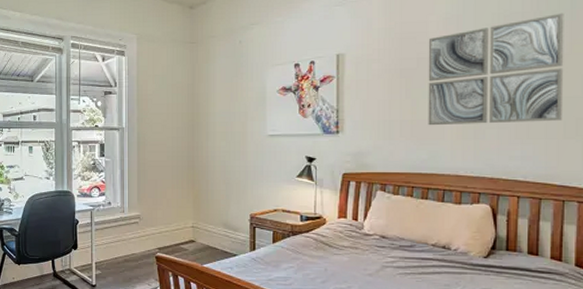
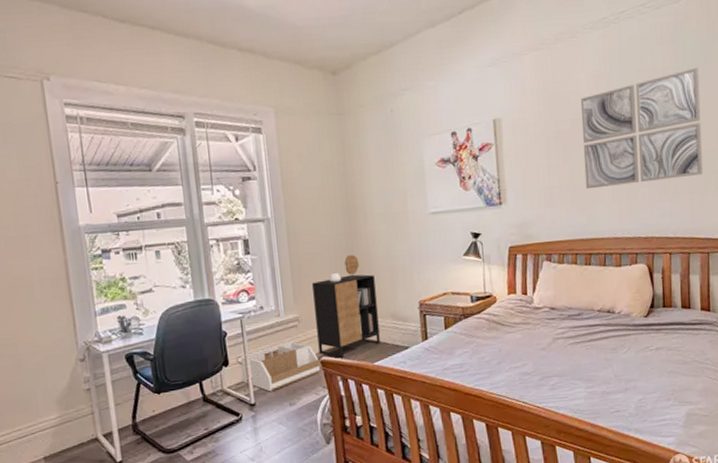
storage bin: none [84,235,155,277] -> present [236,341,321,392]
cabinet: none [155,165,211,257] -> present [312,254,380,359]

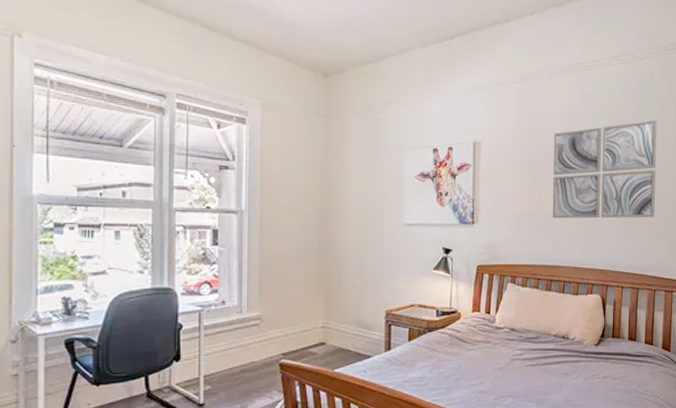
storage bin: present [236,341,321,392] -> none [189,340,279,392]
cabinet: present [312,254,380,359] -> none [279,256,344,363]

